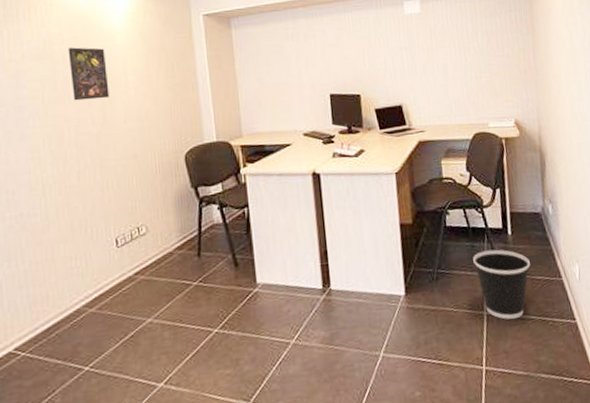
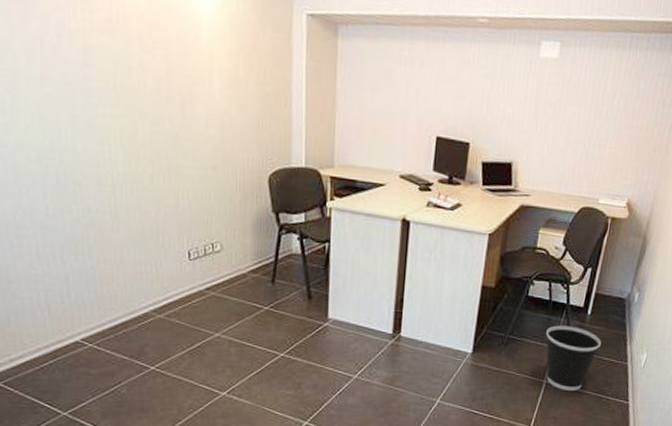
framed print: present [68,47,110,101] -> none [146,27,191,97]

